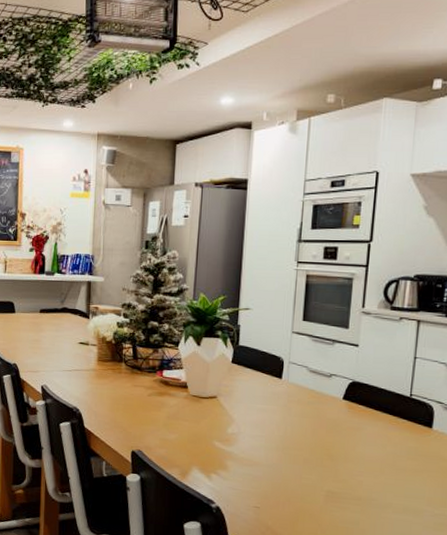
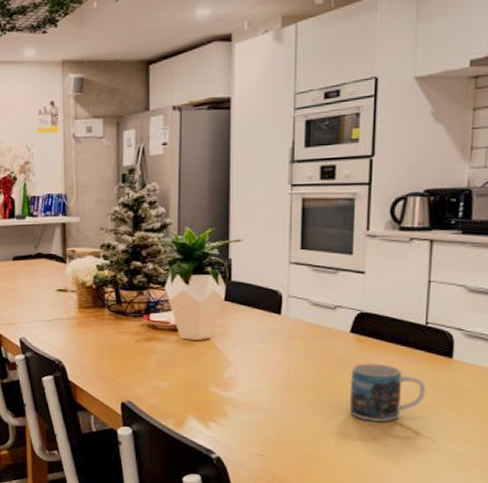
mug: none [338,428,408,483] -> present [349,363,426,422]

